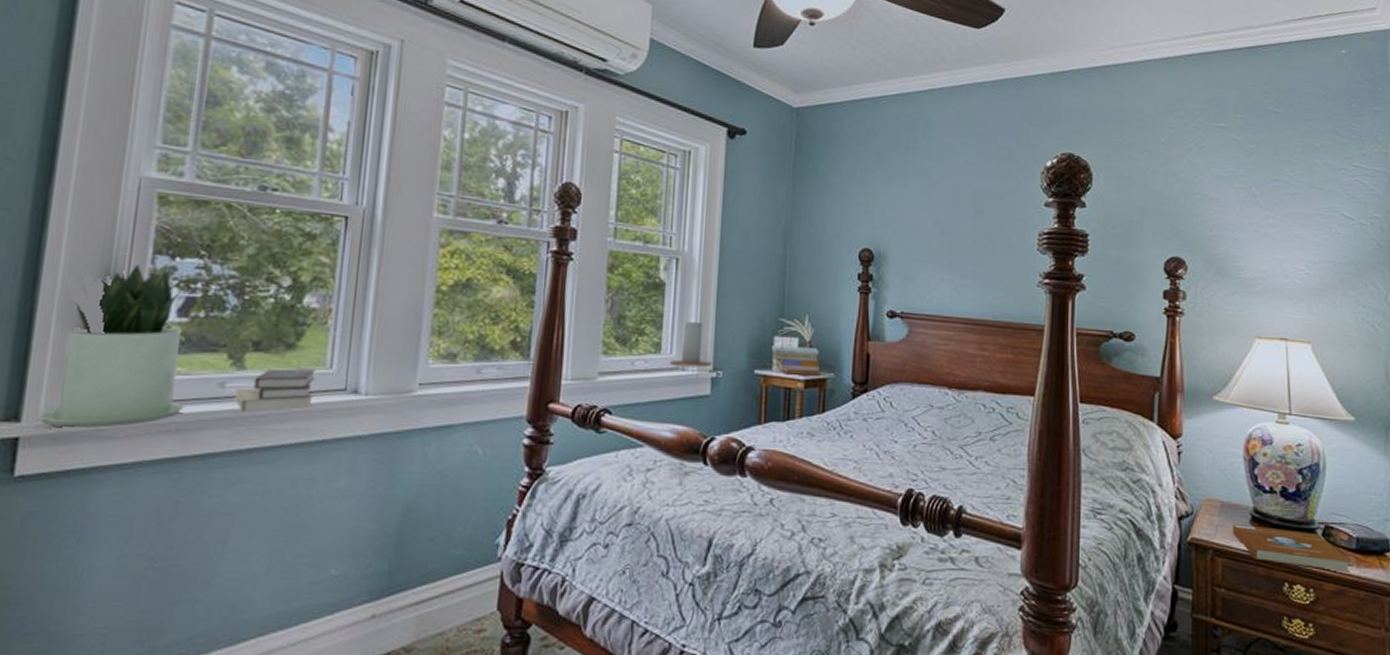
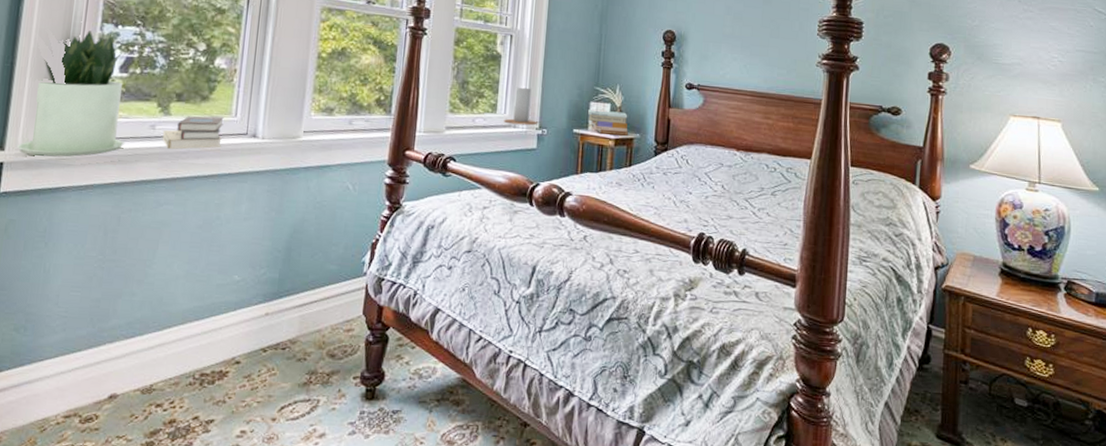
book: present [1233,523,1350,572] -> none [983,275,1089,322]

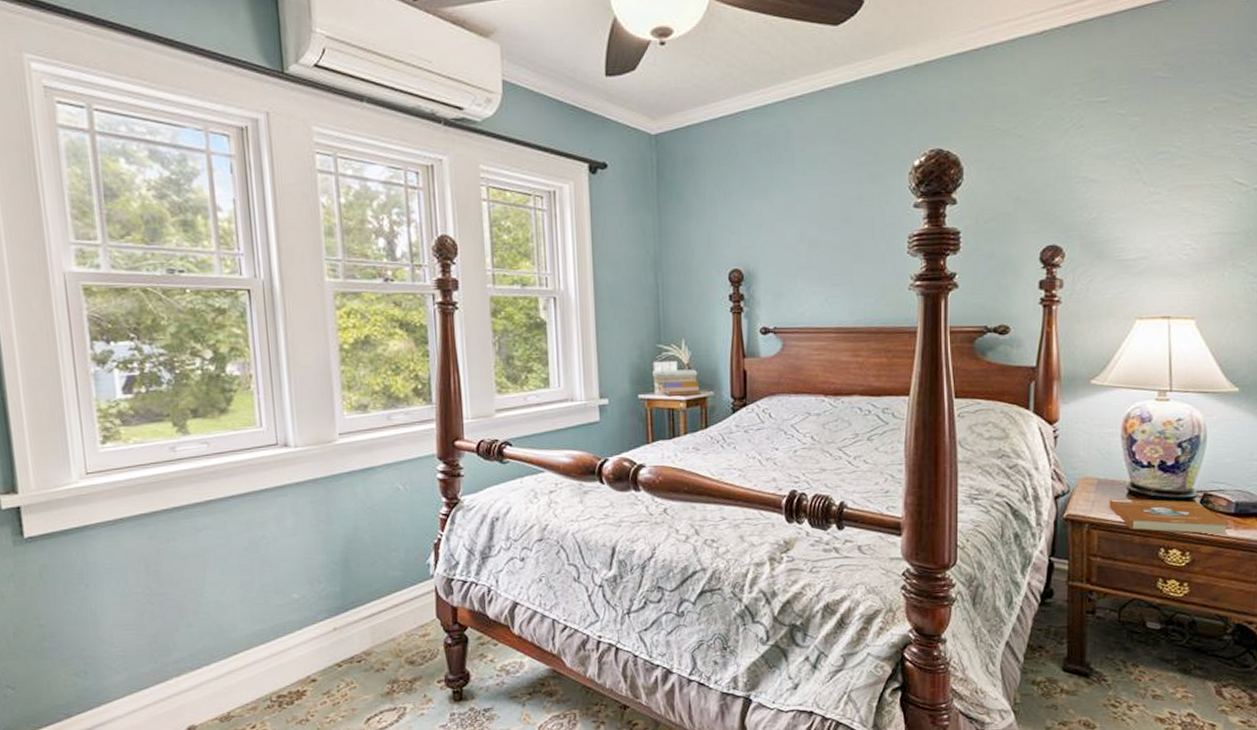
planter: present [16,31,125,157] -> none [30,352,147,495]
books: present [162,116,224,150] -> none [184,429,251,472]
candle: present [503,86,539,126] -> none [558,353,598,398]
book: none [983,275,1089,322] -> present [1109,498,1228,535]

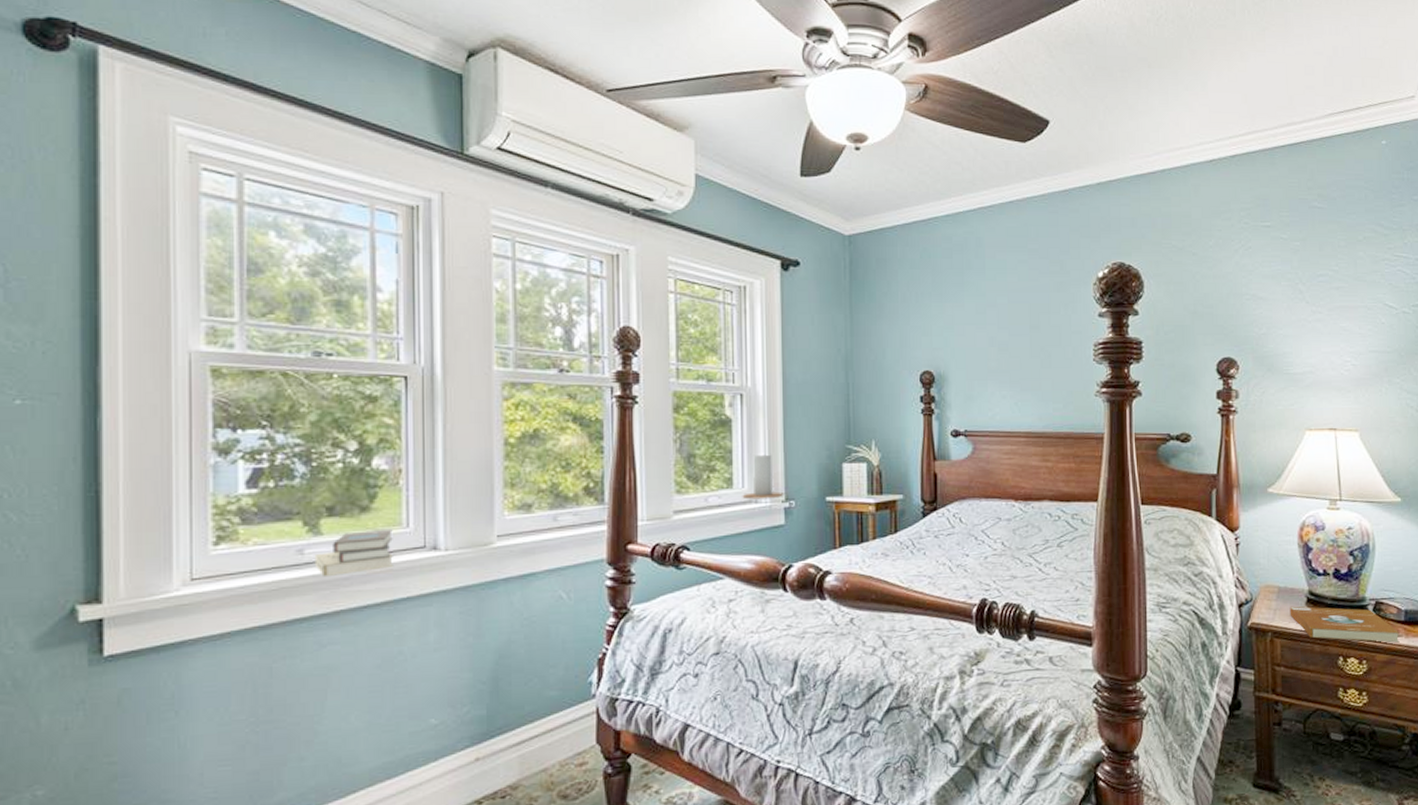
books: none [184,429,251,472] -> present [314,530,393,578]
candle: none [558,353,598,398] -> present [742,453,784,500]
books: present [653,369,701,396] -> none [841,471,891,499]

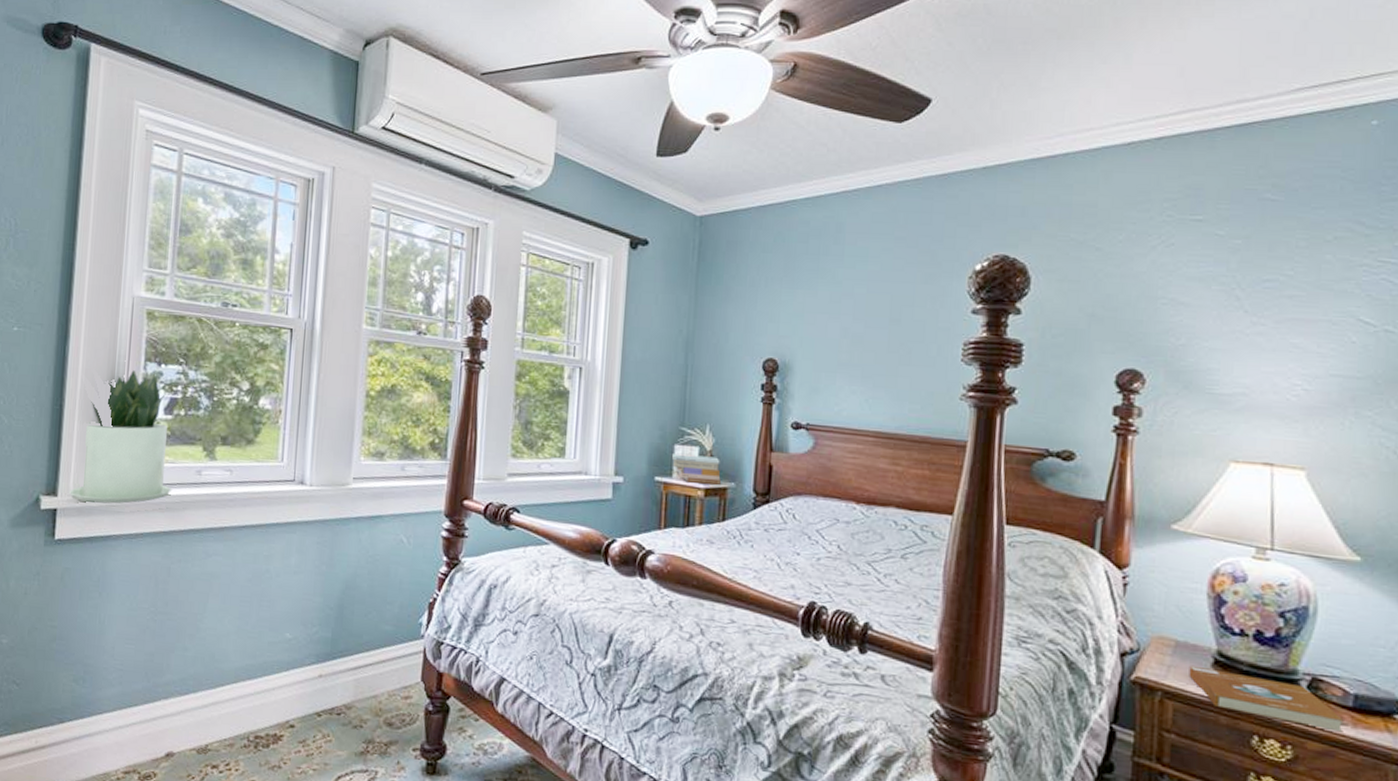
planter: none [118,440,266,605] -> present [68,370,173,504]
books: present [314,530,393,578] -> none [208,461,270,497]
candle: present [742,453,784,500] -> none [573,426,614,473]
books: none [841,471,891,499] -> present [672,454,722,485]

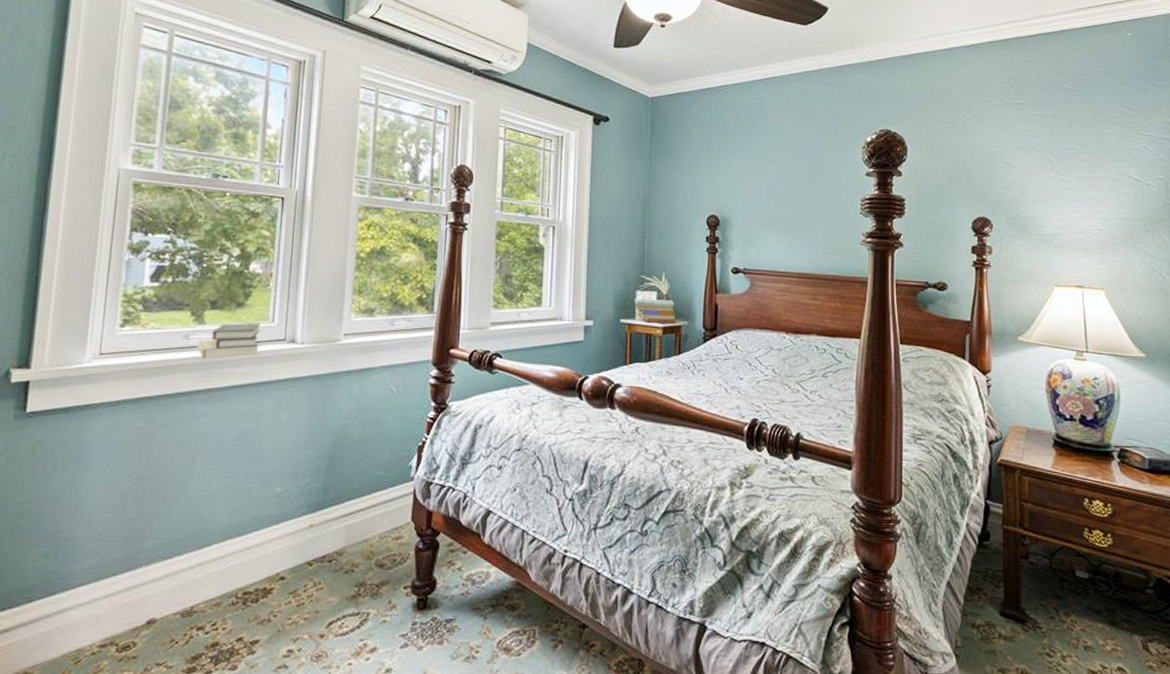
planter: present [68,370,173,504] -> none [43,240,158,373]
books: none [208,461,270,497] -> present [196,323,261,360]
book: present [1189,665,1344,732] -> none [1037,447,1144,489]

